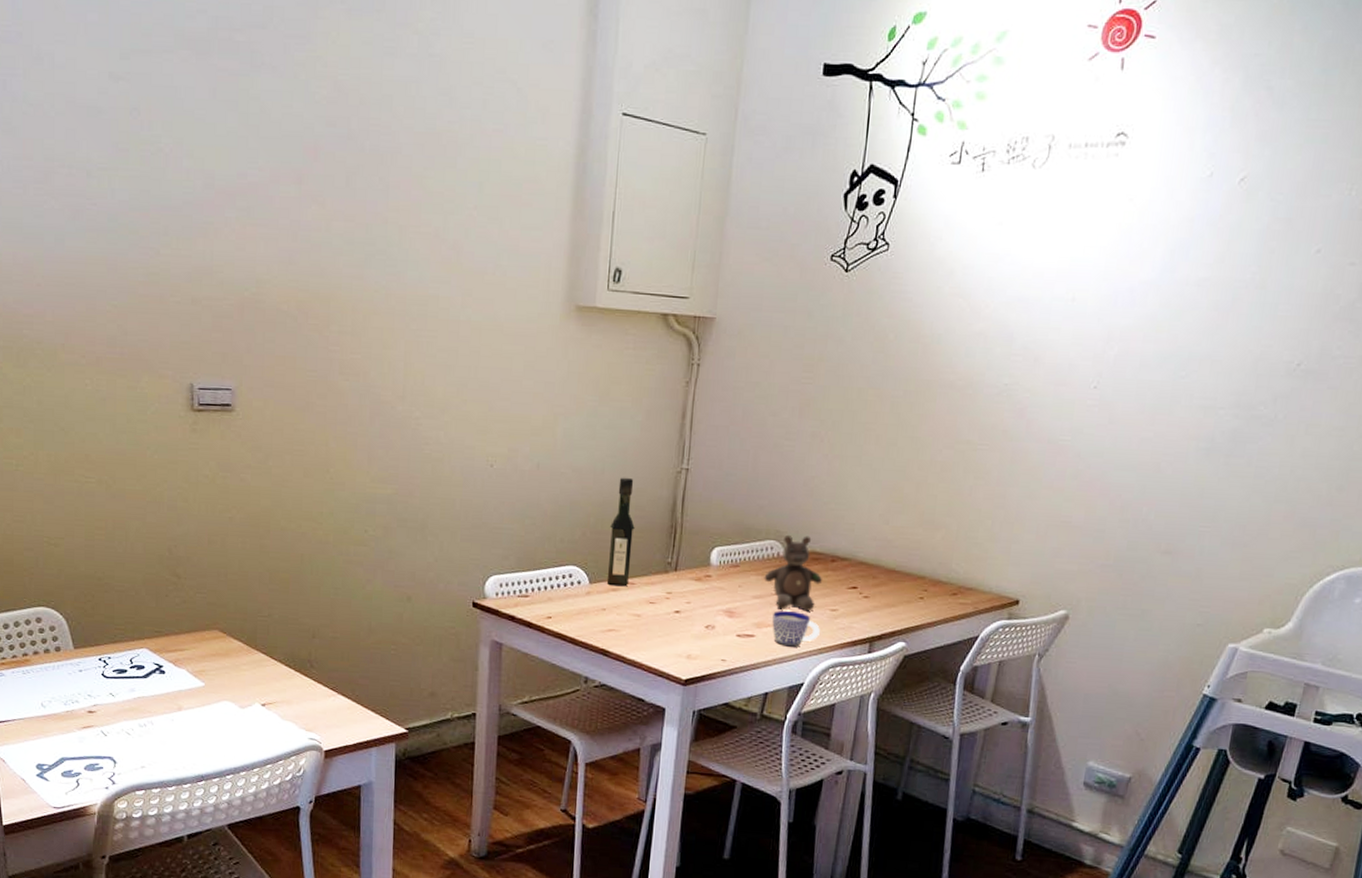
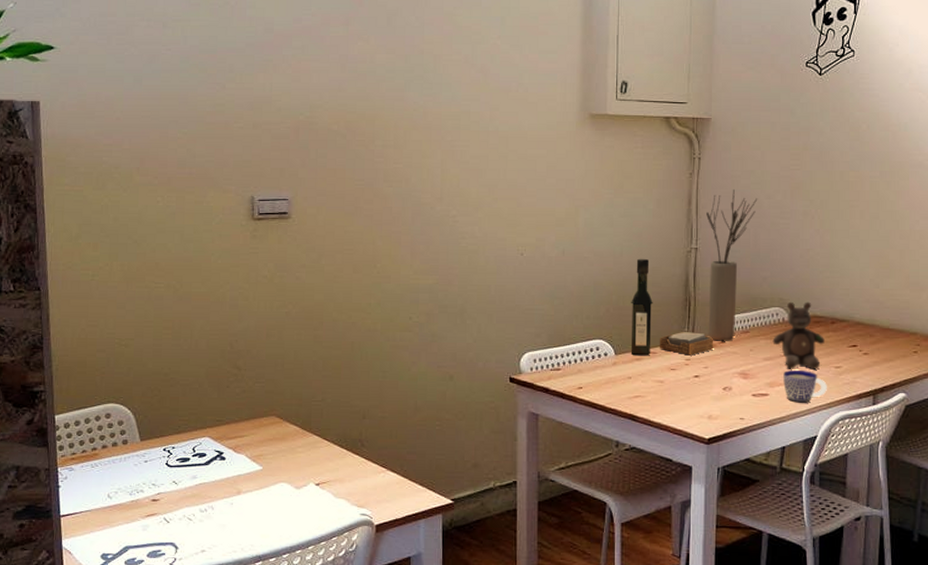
napkin holder: none [638,562,700,589] -> present [659,332,714,356]
vase: none [693,403,762,575] -> present [706,189,758,341]

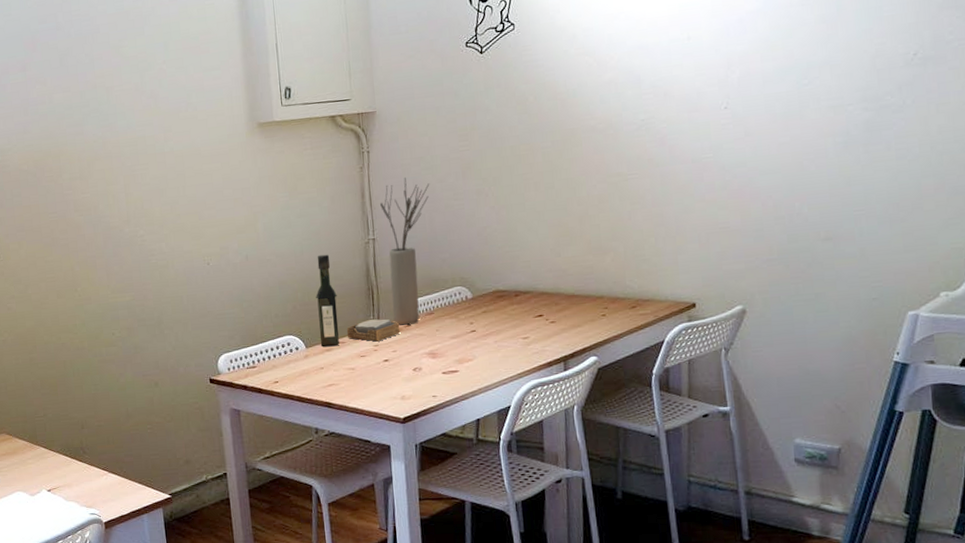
stuffed animal: present [772,301,825,369] -> none [457,277,510,345]
cup: present [783,369,827,403] -> none [471,344,517,377]

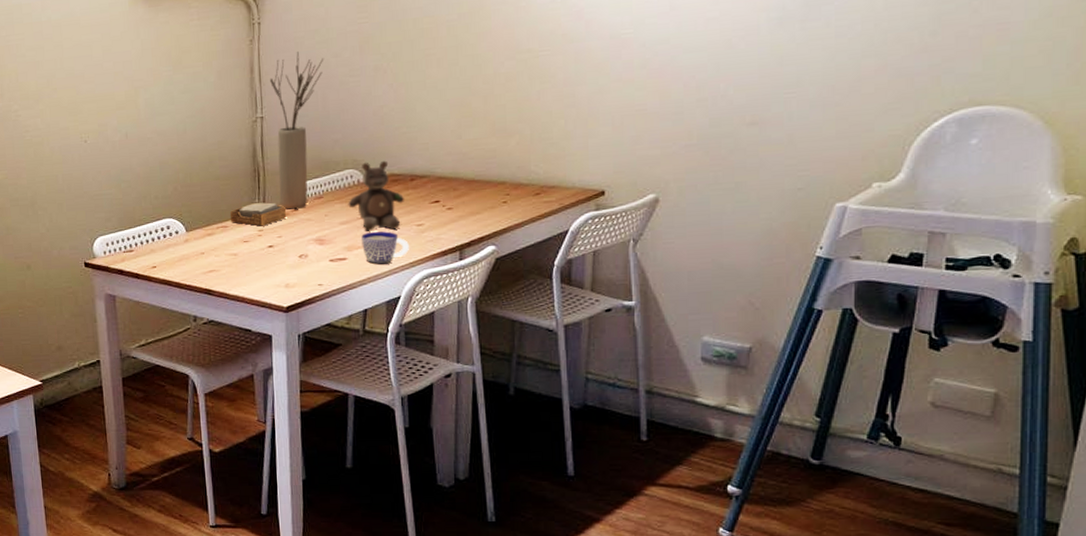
bottle: present [316,254,339,346] -> none [198,133,222,230]
stuffed animal: none [457,277,510,345] -> present [348,160,404,231]
cup: none [471,344,517,377] -> present [361,230,409,265]

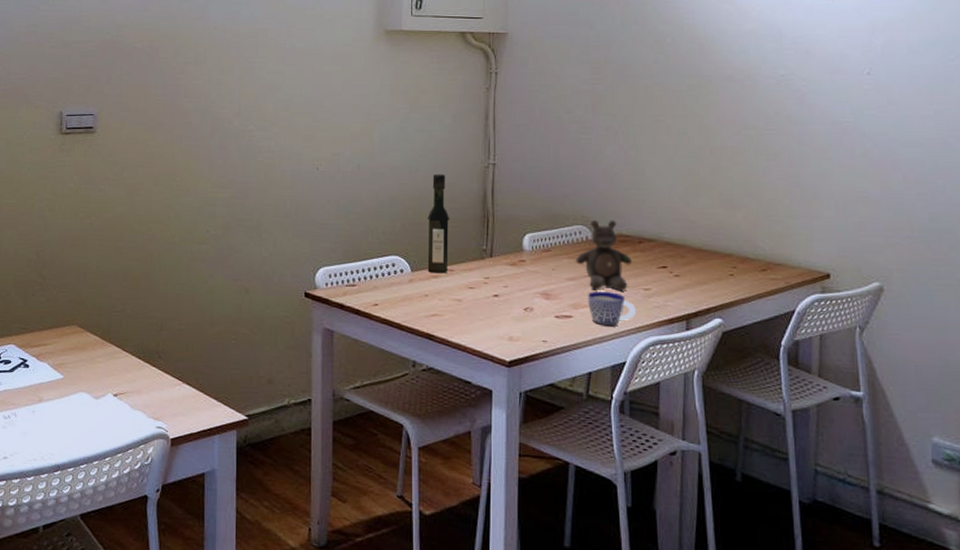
bottle: none [198,133,222,230] -> present [427,173,450,272]
napkin holder: present [229,202,287,227] -> none [456,249,514,274]
vase: present [270,52,324,210] -> none [504,104,558,260]

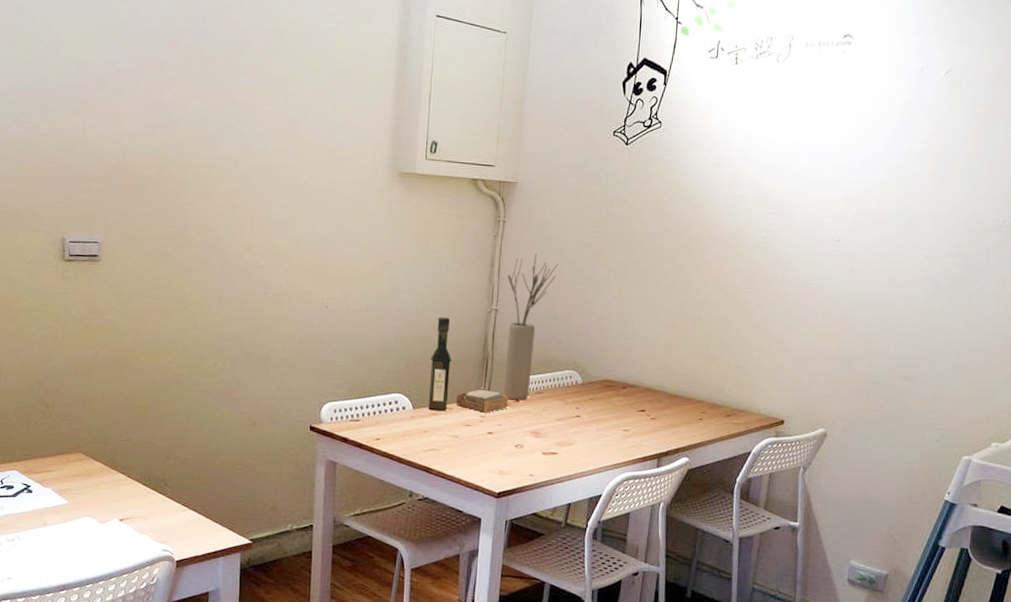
napkin holder: none [456,249,514,274] -> present [455,390,509,413]
vase: none [504,104,558,260] -> present [503,254,559,401]
stuffed animal: present [575,220,632,290] -> none [565,366,615,431]
cup: present [588,291,636,327] -> none [573,430,614,463]

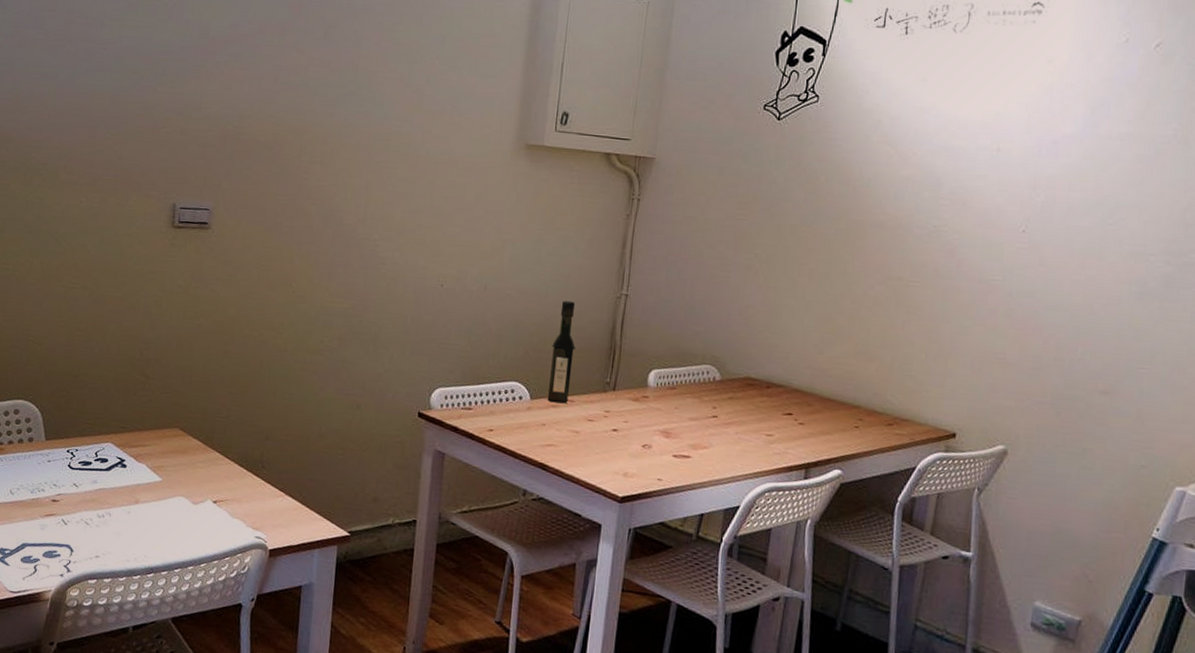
napkin holder: present [455,390,509,413] -> none [577,381,637,408]
vase: present [503,254,559,401] -> none [631,235,698,396]

